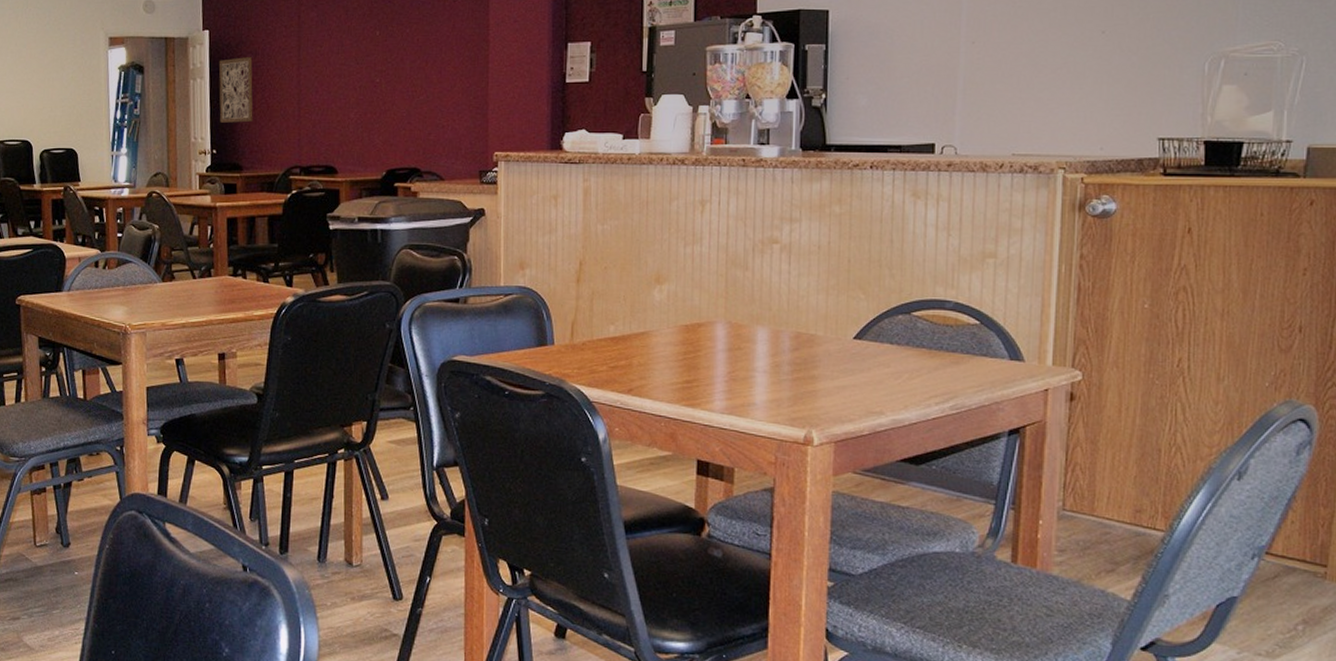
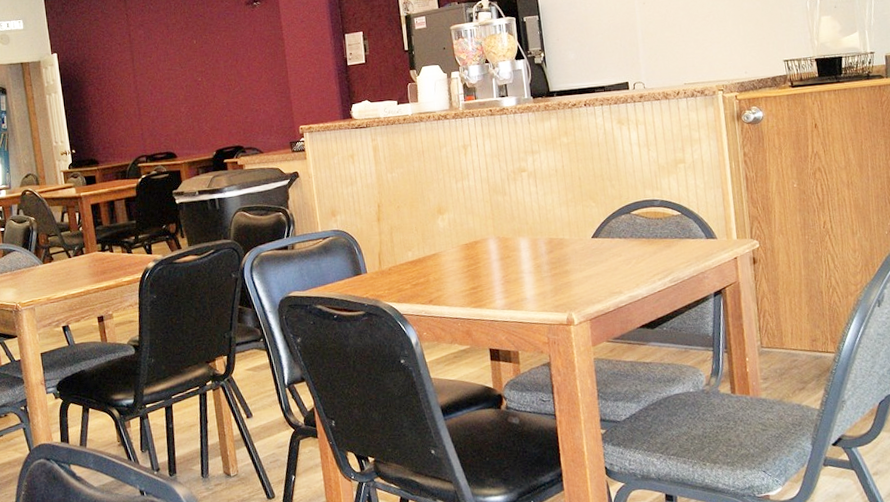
wall art: present [218,57,253,123] -> none [68,71,102,127]

